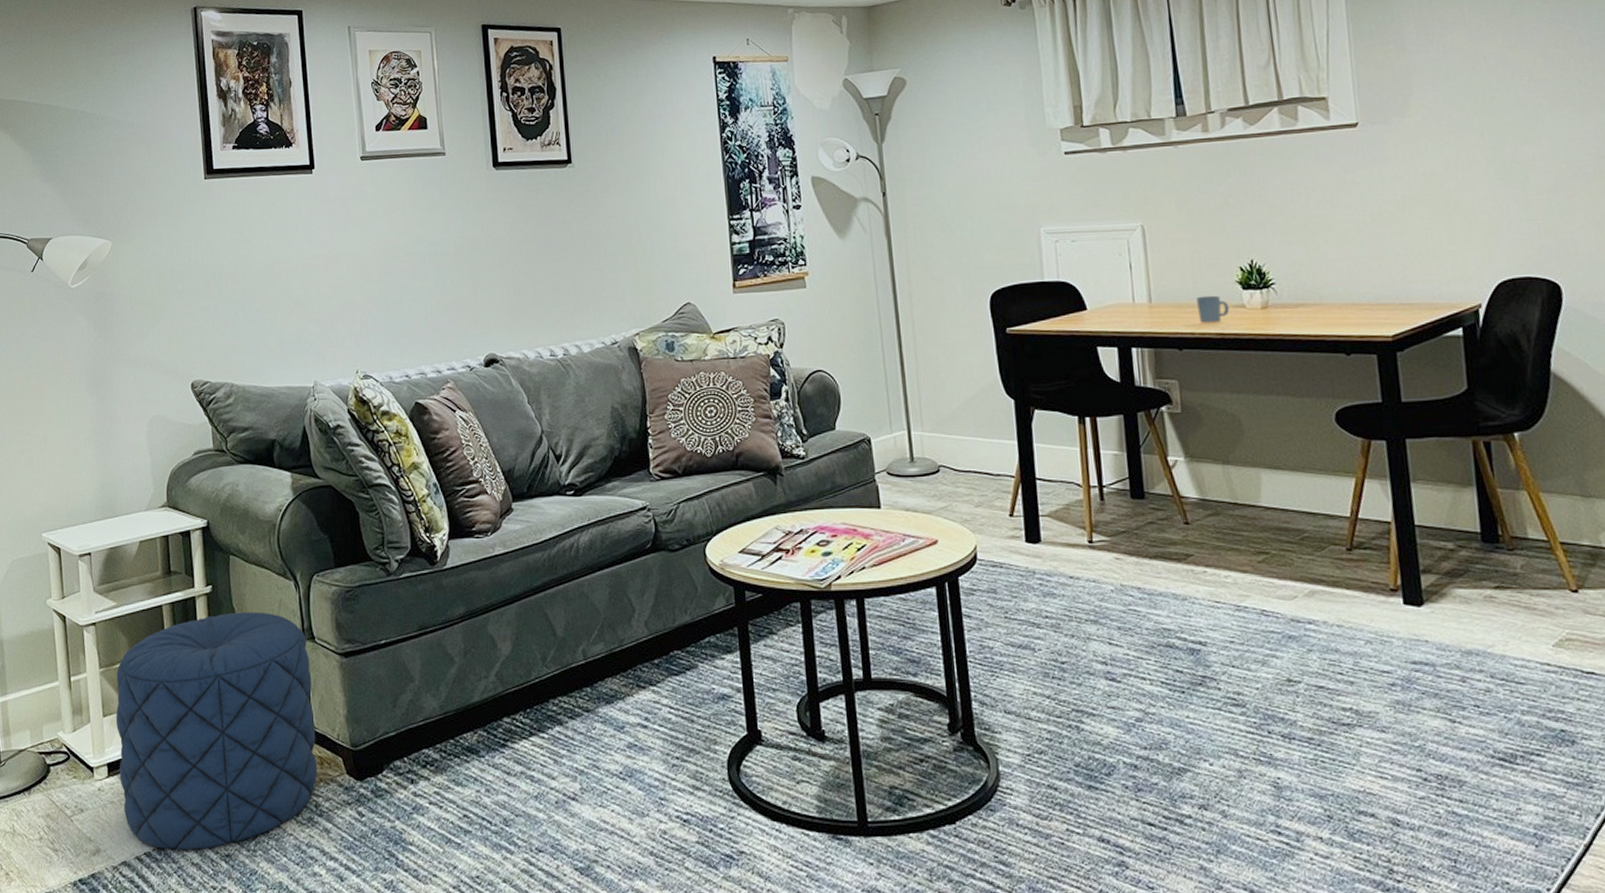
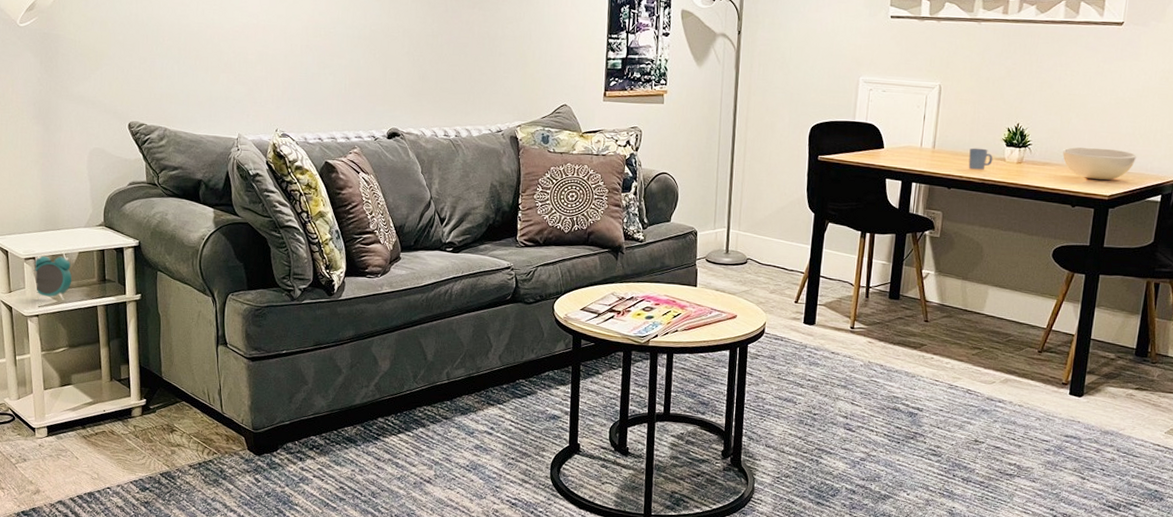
alarm clock: none [89,542,132,605] -> present [33,251,72,301]
pouf: present [116,612,318,850] -> none [55,317,224,497]
bowl: none [1318,277,1418,318] -> present [1063,147,1137,181]

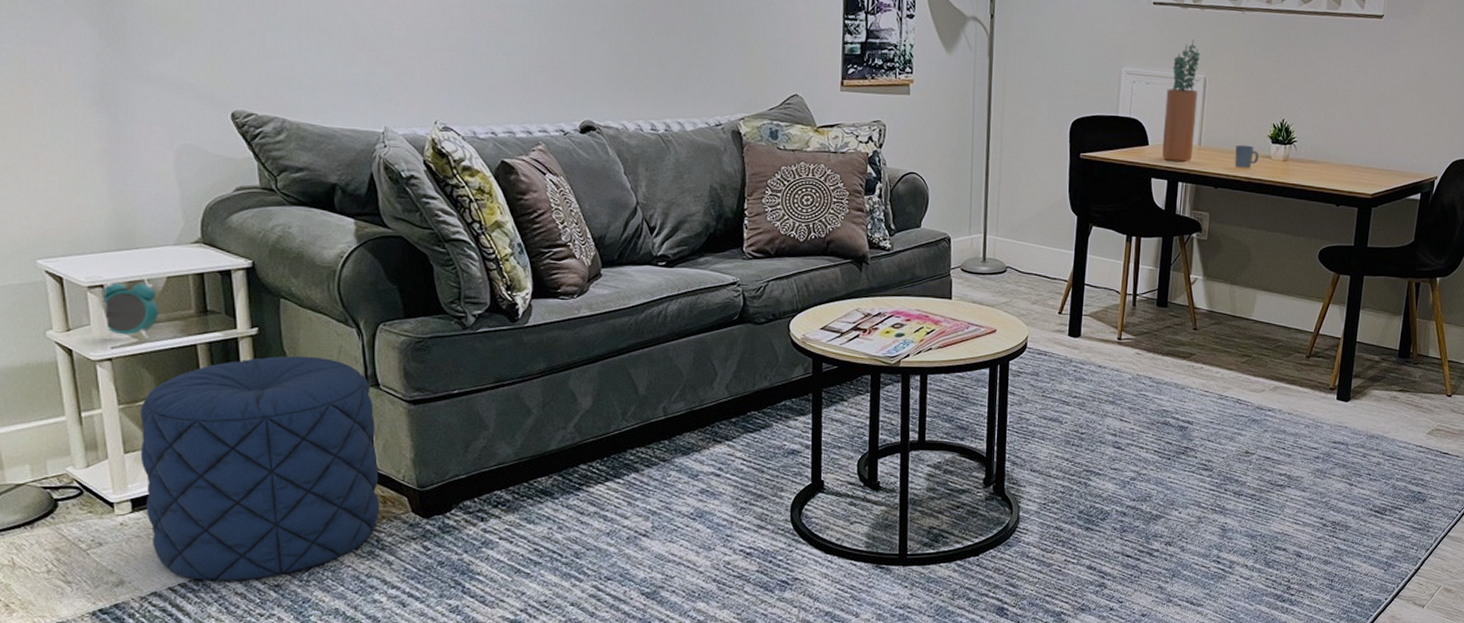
pouf: none [55,317,224,497] -> present [140,355,380,580]
vase: none [897,48,936,164] -> present [1162,38,1200,162]
bowl: present [1063,147,1137,181] -> none [1327,144,1398,179]

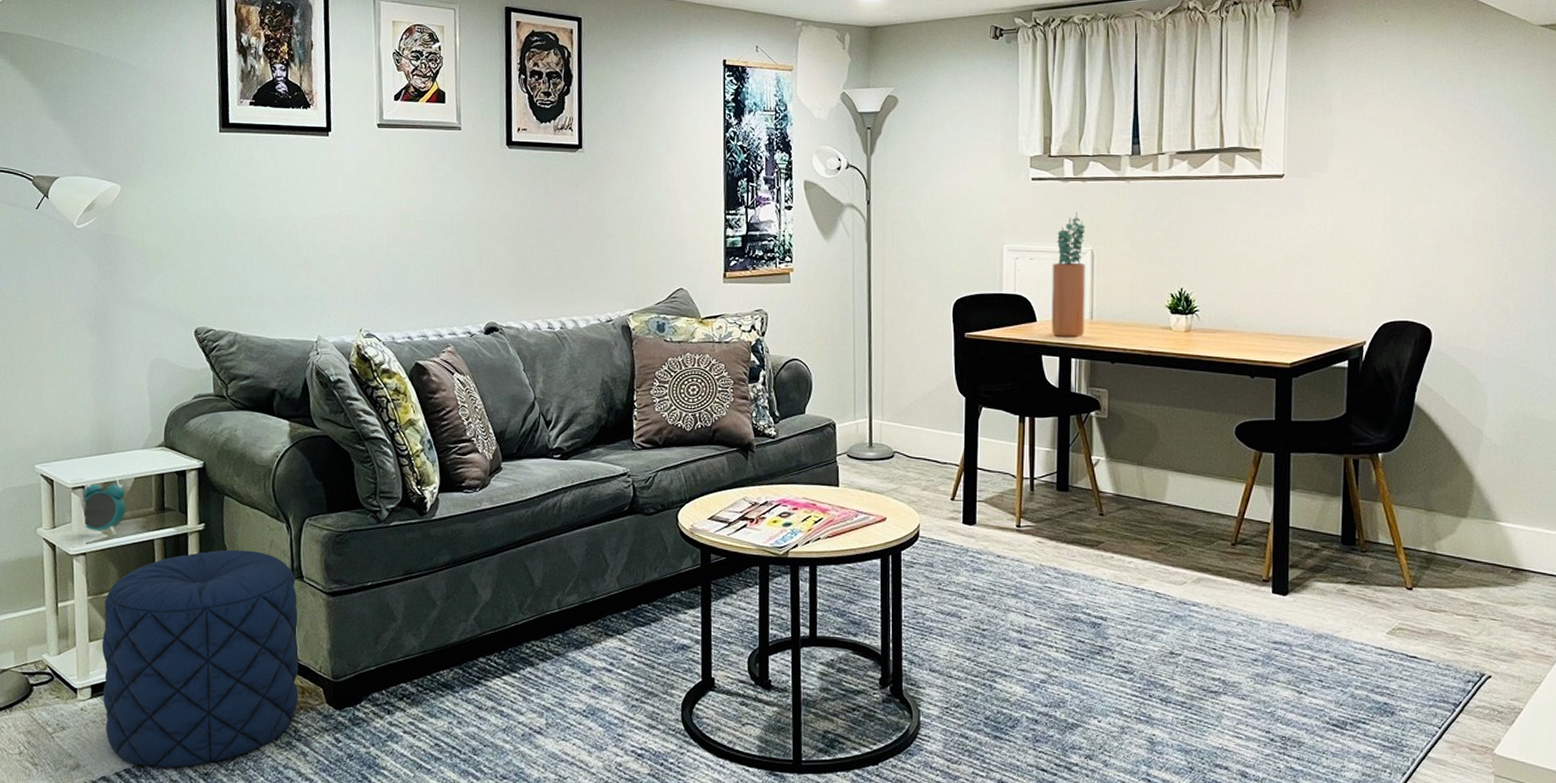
mug: present [1234,144,1259,170] -> none [1131,317,1158,342]

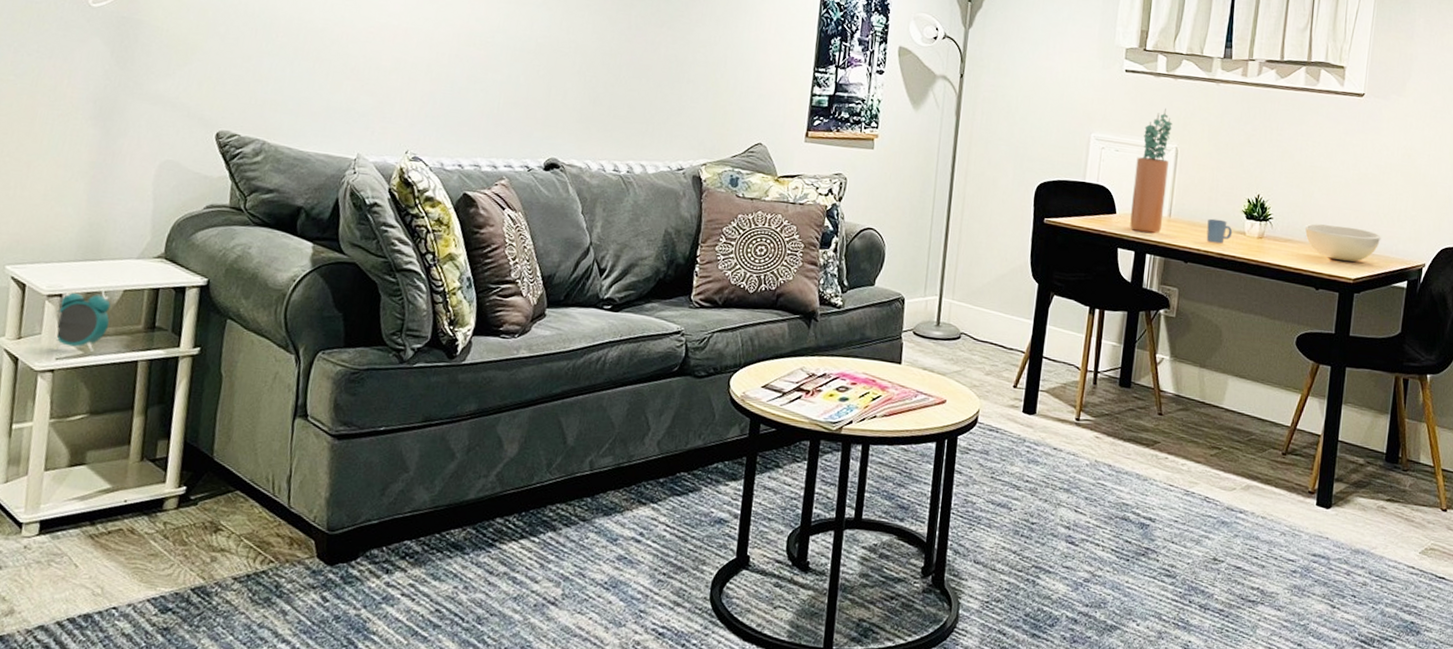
pouf: present [101,549,299,768] -> none [51,378,298,620]
mug: none [1131,317,1158,342] -> present [1206,218,1233,245]
bowl: none [1234,310,1316,347] -> present [1305,223,1381,262]

